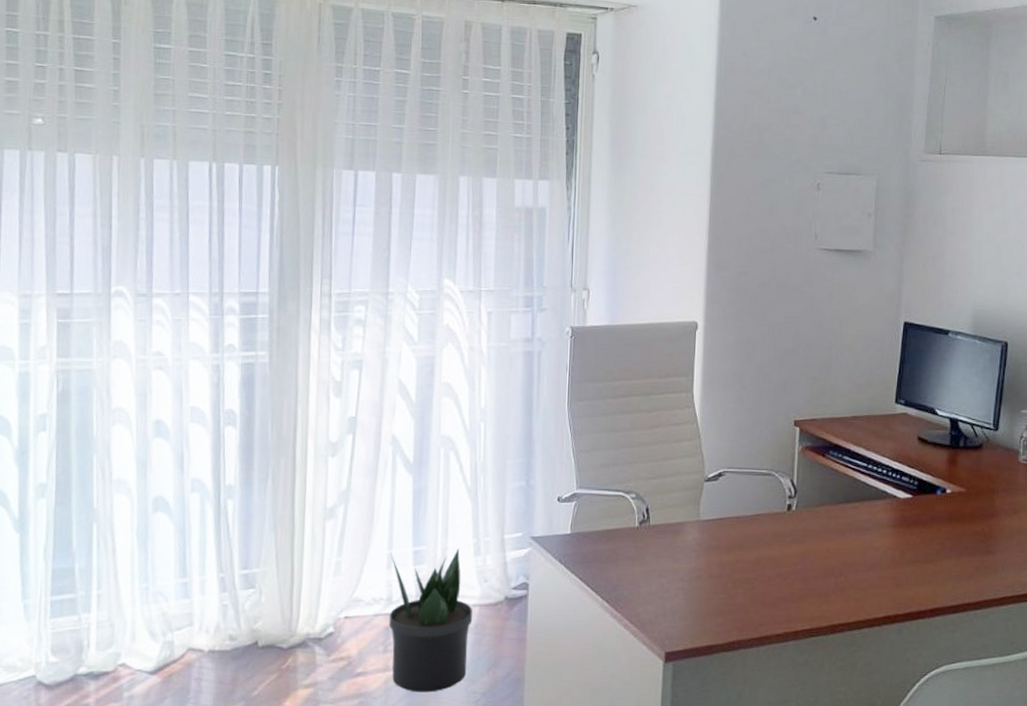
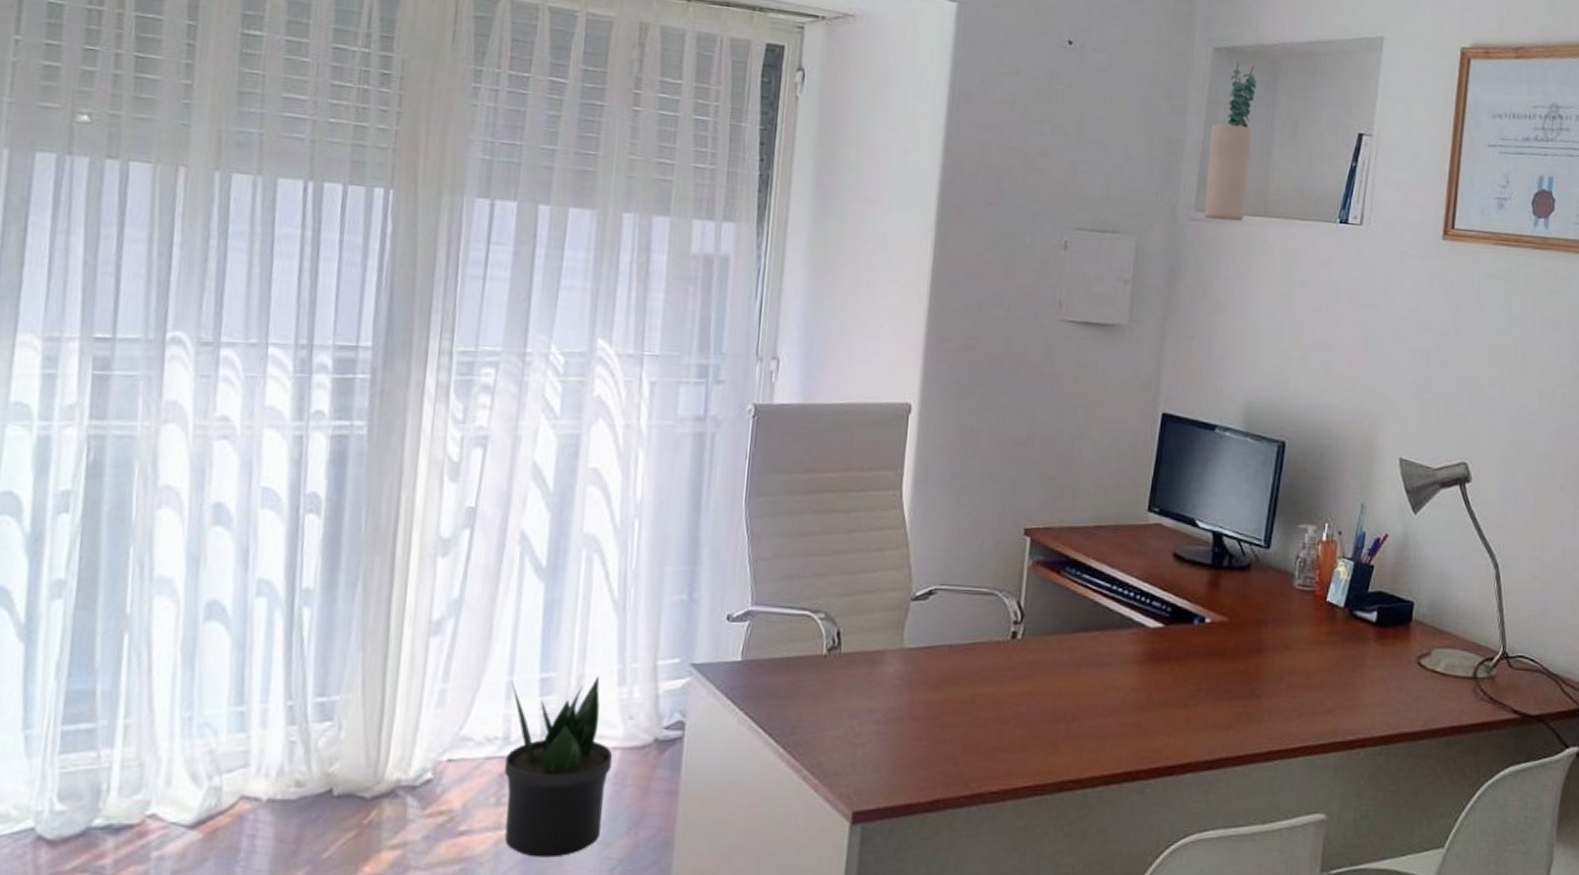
vase: none [932,27,972,160] -> present [1204,61,1256,221]

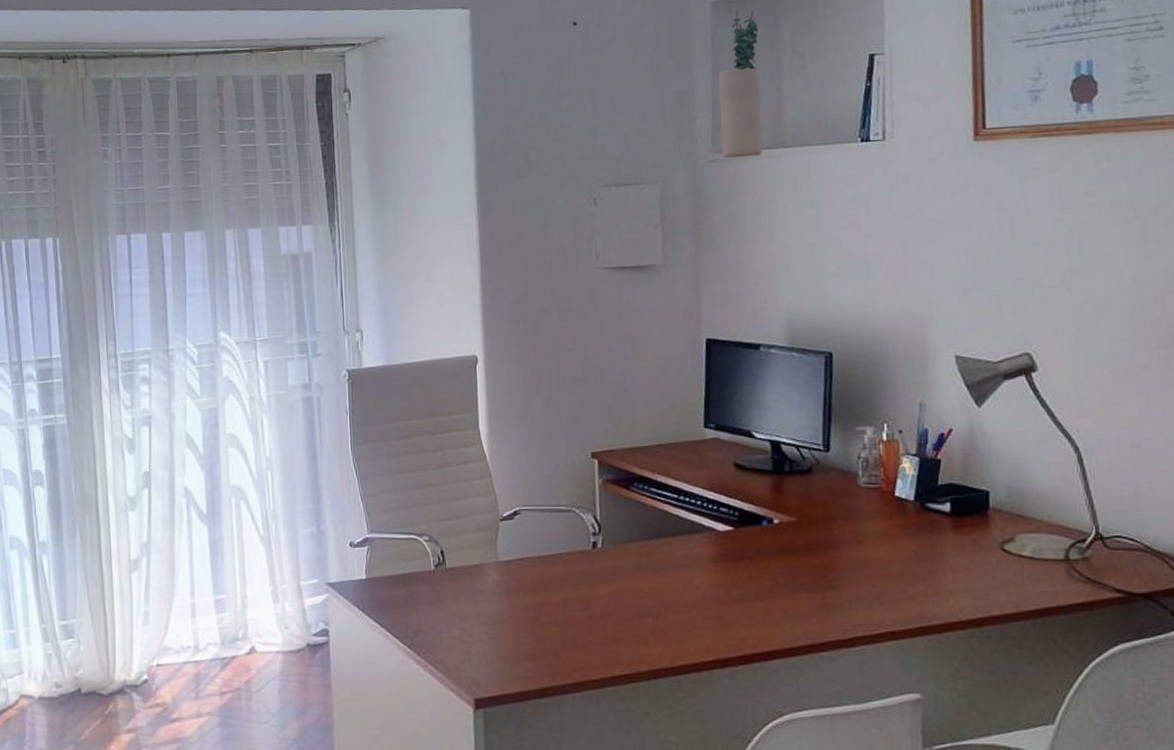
planter: present [503,676,613,858] -> none [194,596,278,738]

